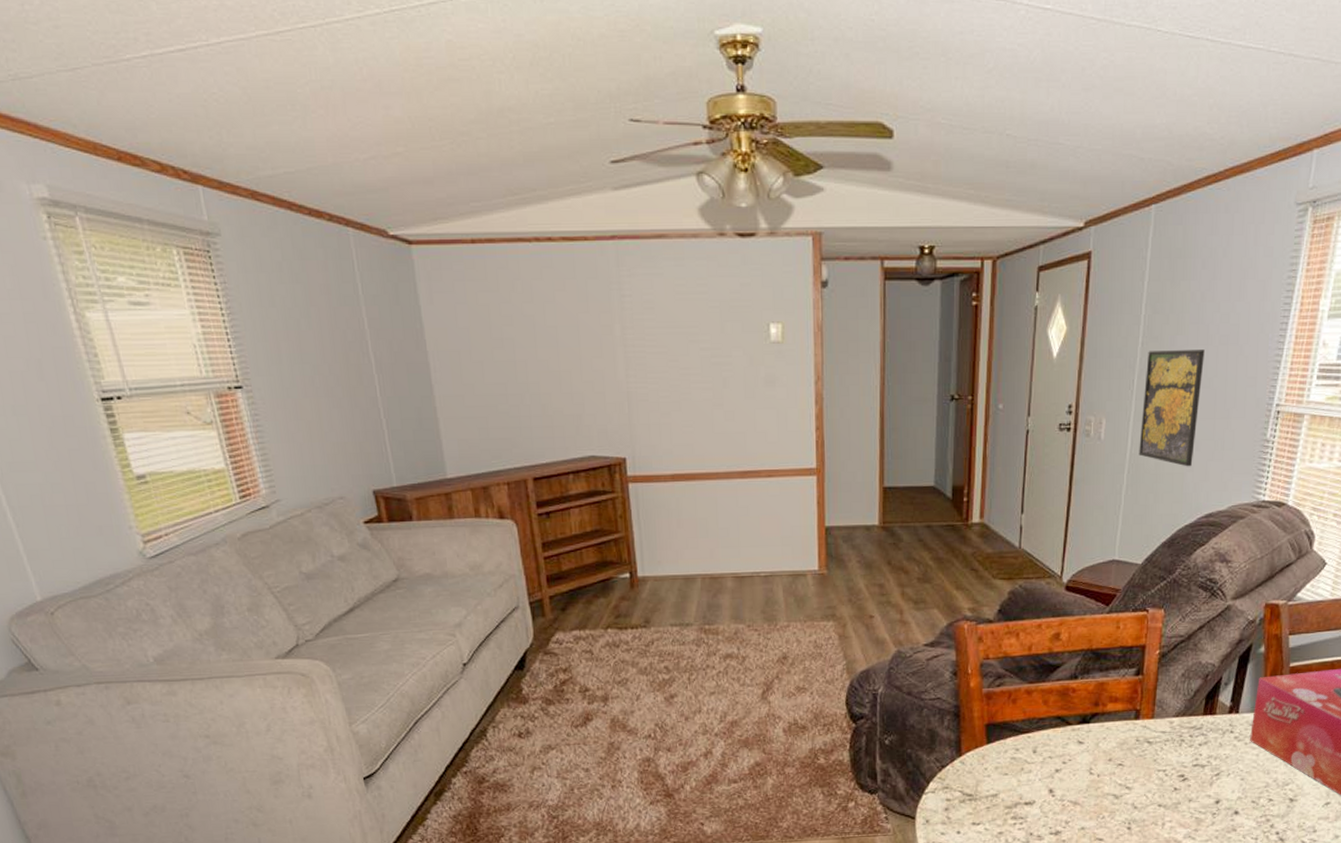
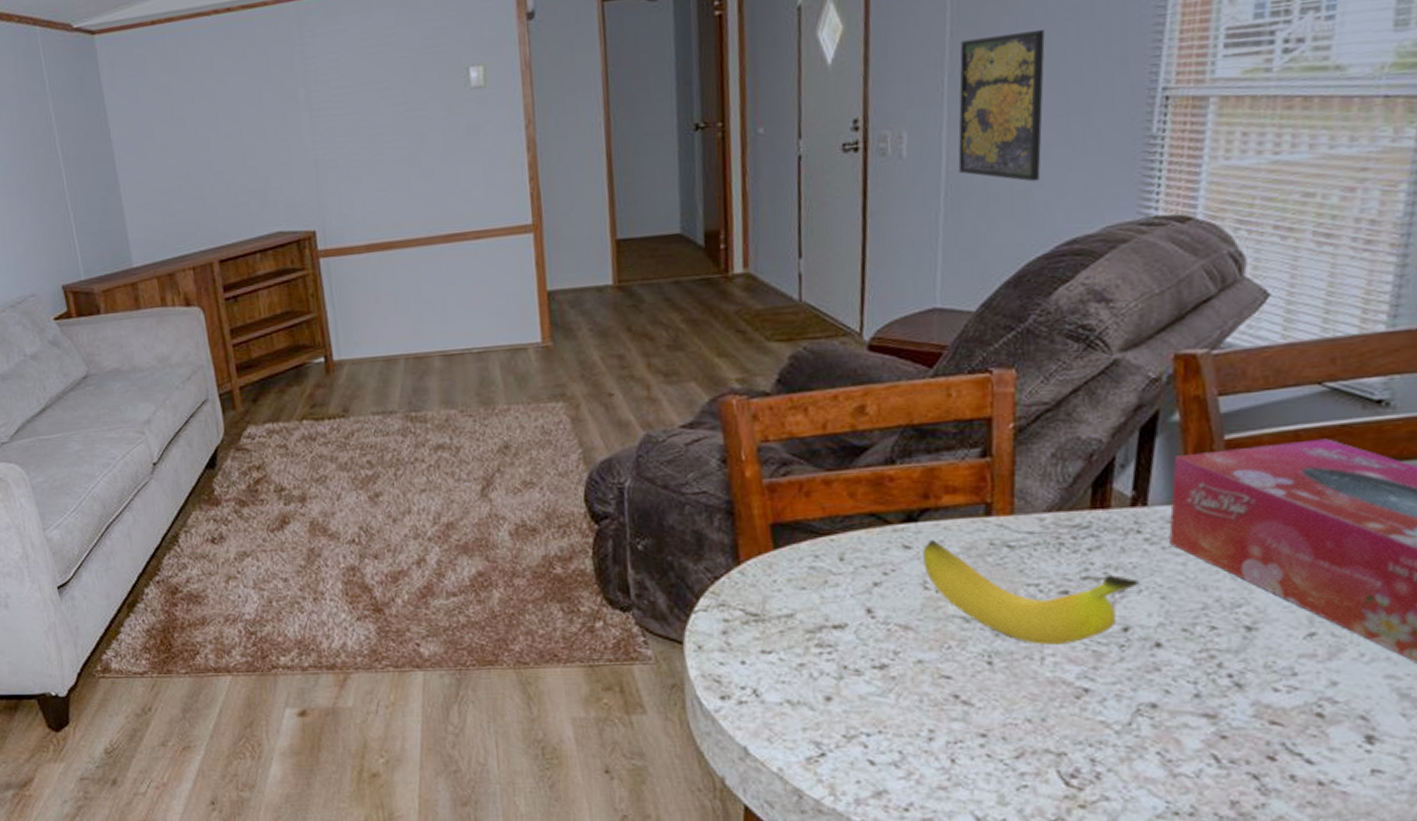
banana: none [1091,737,1229,815] -> present [923,540,1139,646]

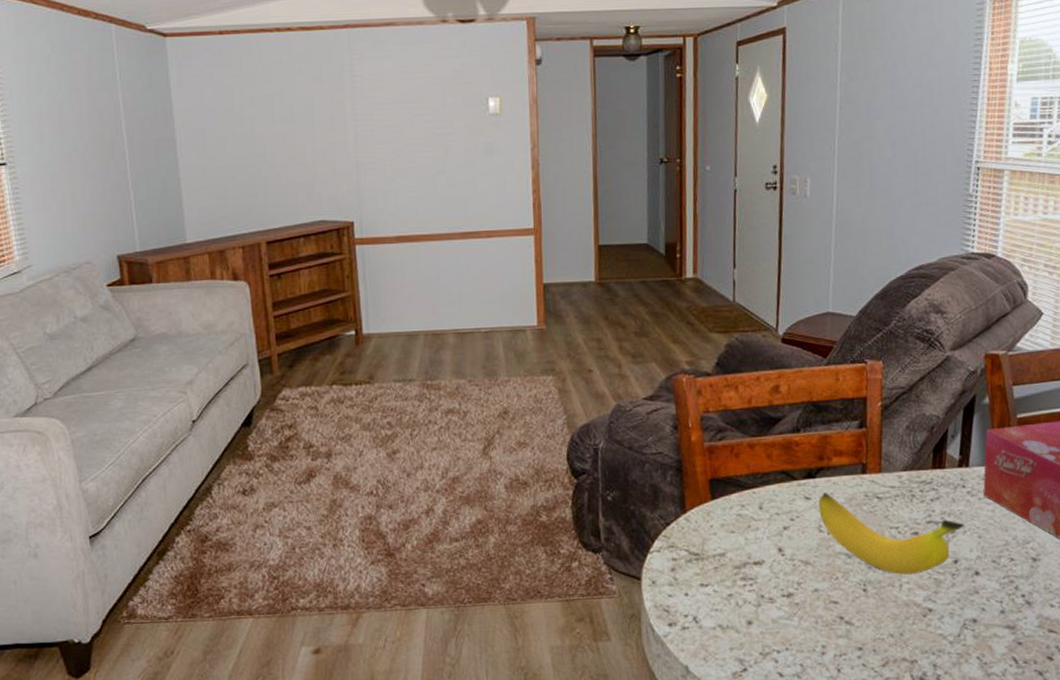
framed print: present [958,30,1045,182] -> none [844,112,902,222]

